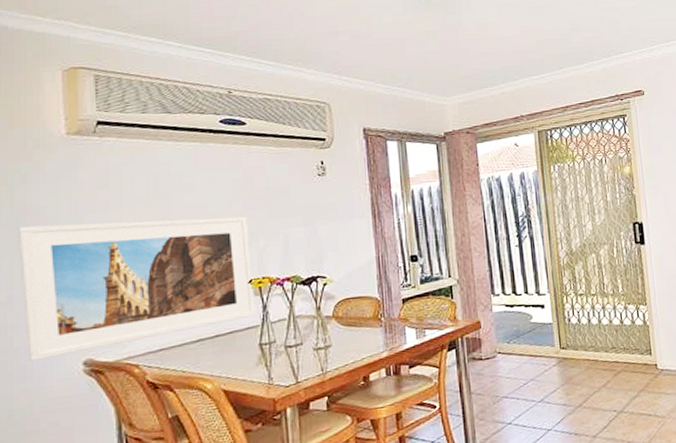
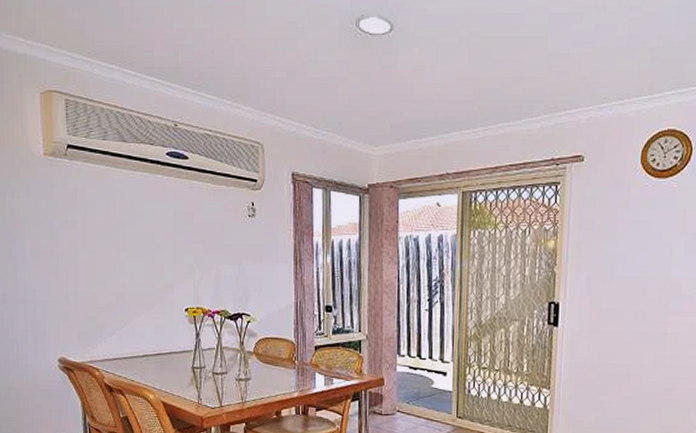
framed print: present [19,216,257,361] -> none [10,236,191,352]

